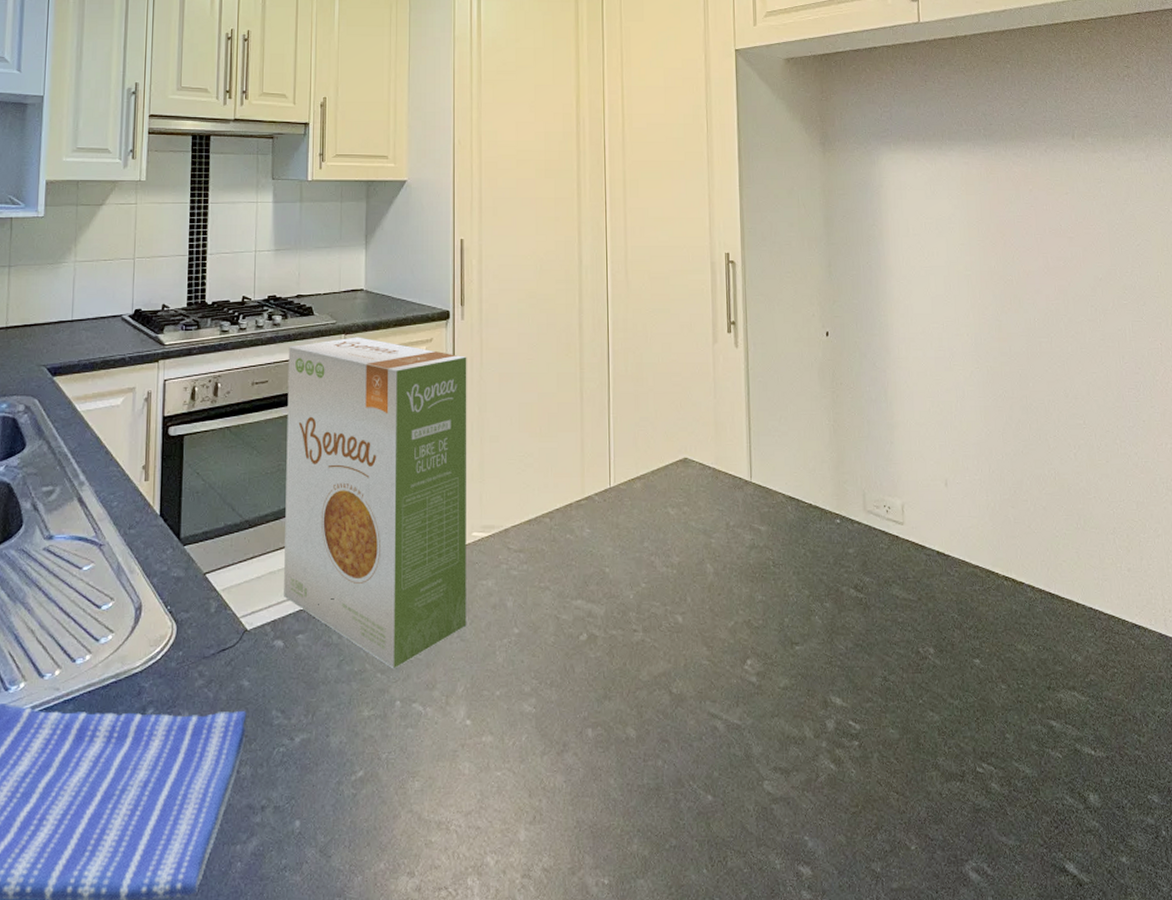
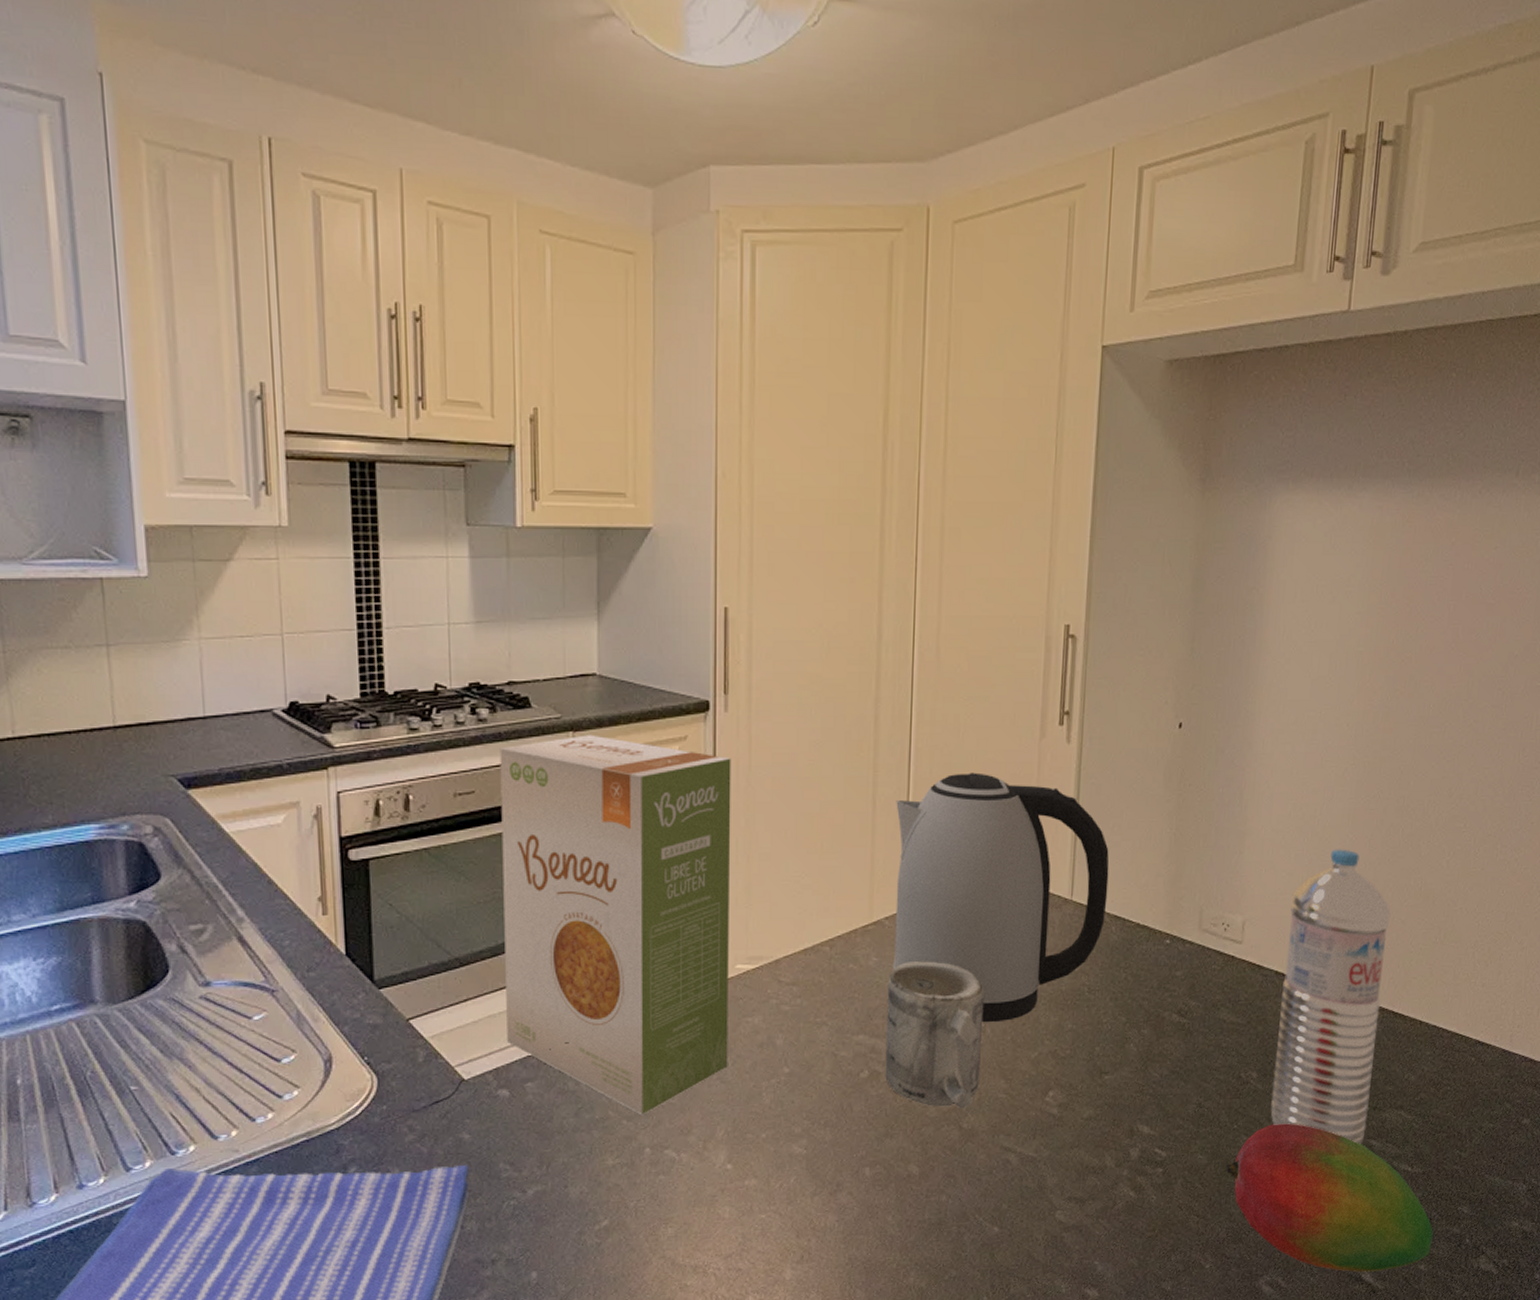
kettle: none [599,371,782,592] -> present [892,772,1109,1023]
mug: none [600,532,685,673] -> present [885,960,985,1108]
fruit: none [918,700,1129,862] -> present [1226,1123,1434,1272]
water bottle: none [941,441,1044,725] -> present [1270,849,1391,1145]

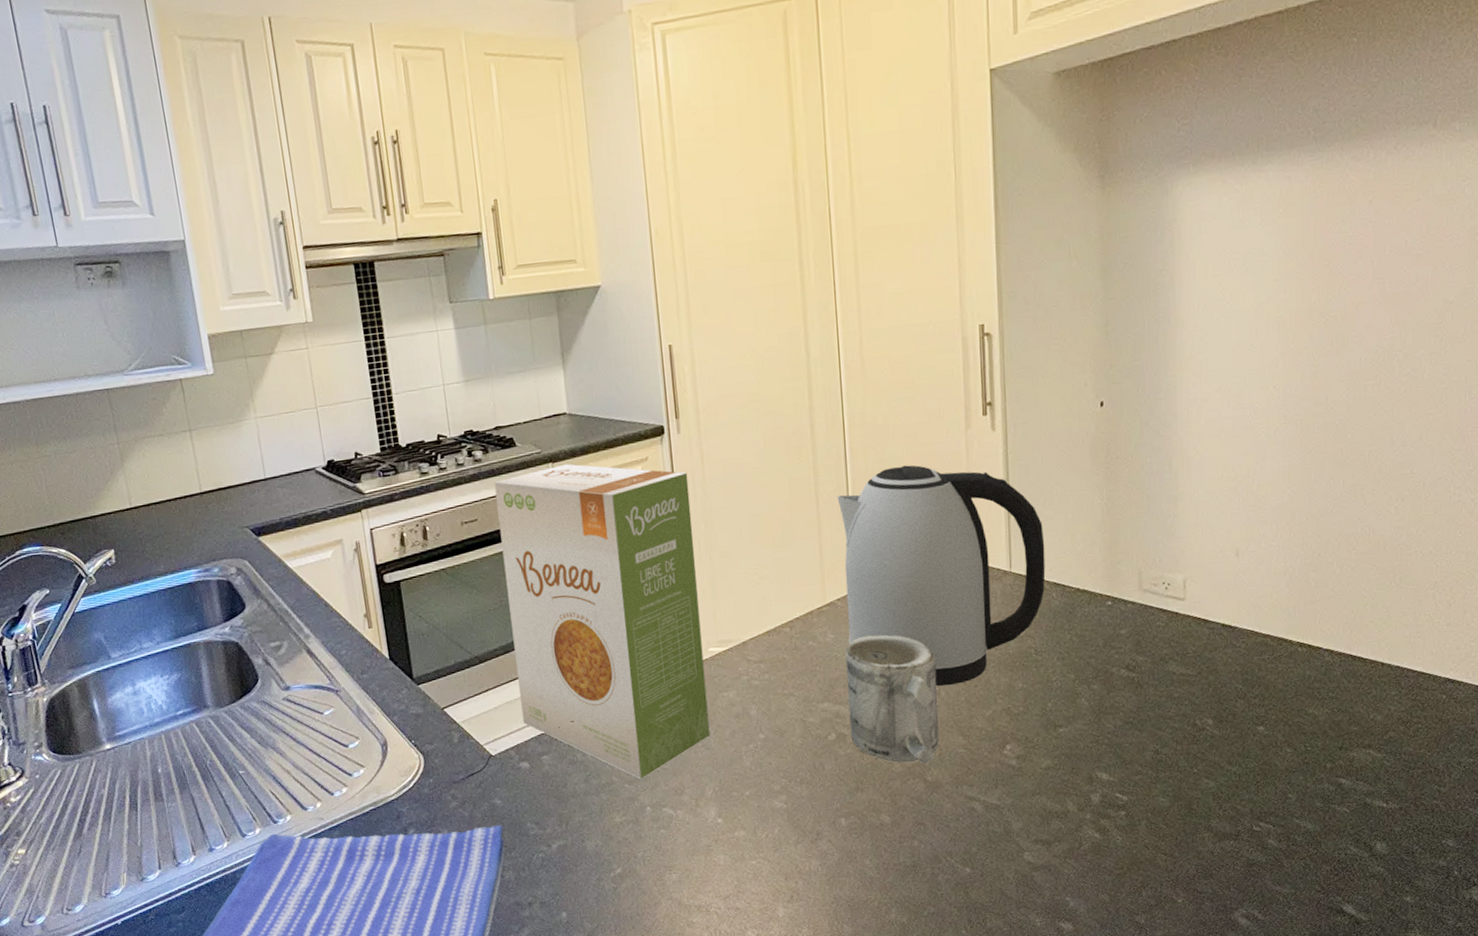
fruit: present [1226,1123,1434,1272] -> none [1190,765,1418,905]
water bottle: present [1270,849,1391,1145] -> none [1229,504,1339,783]

